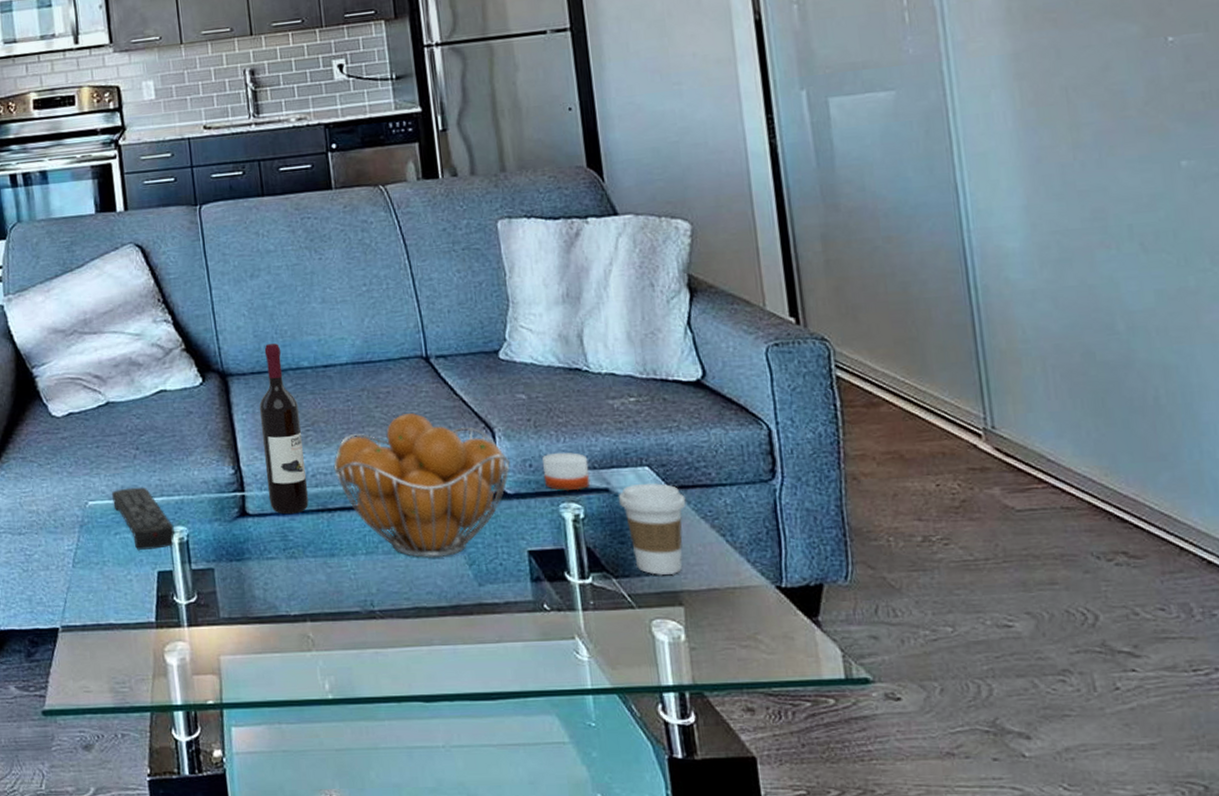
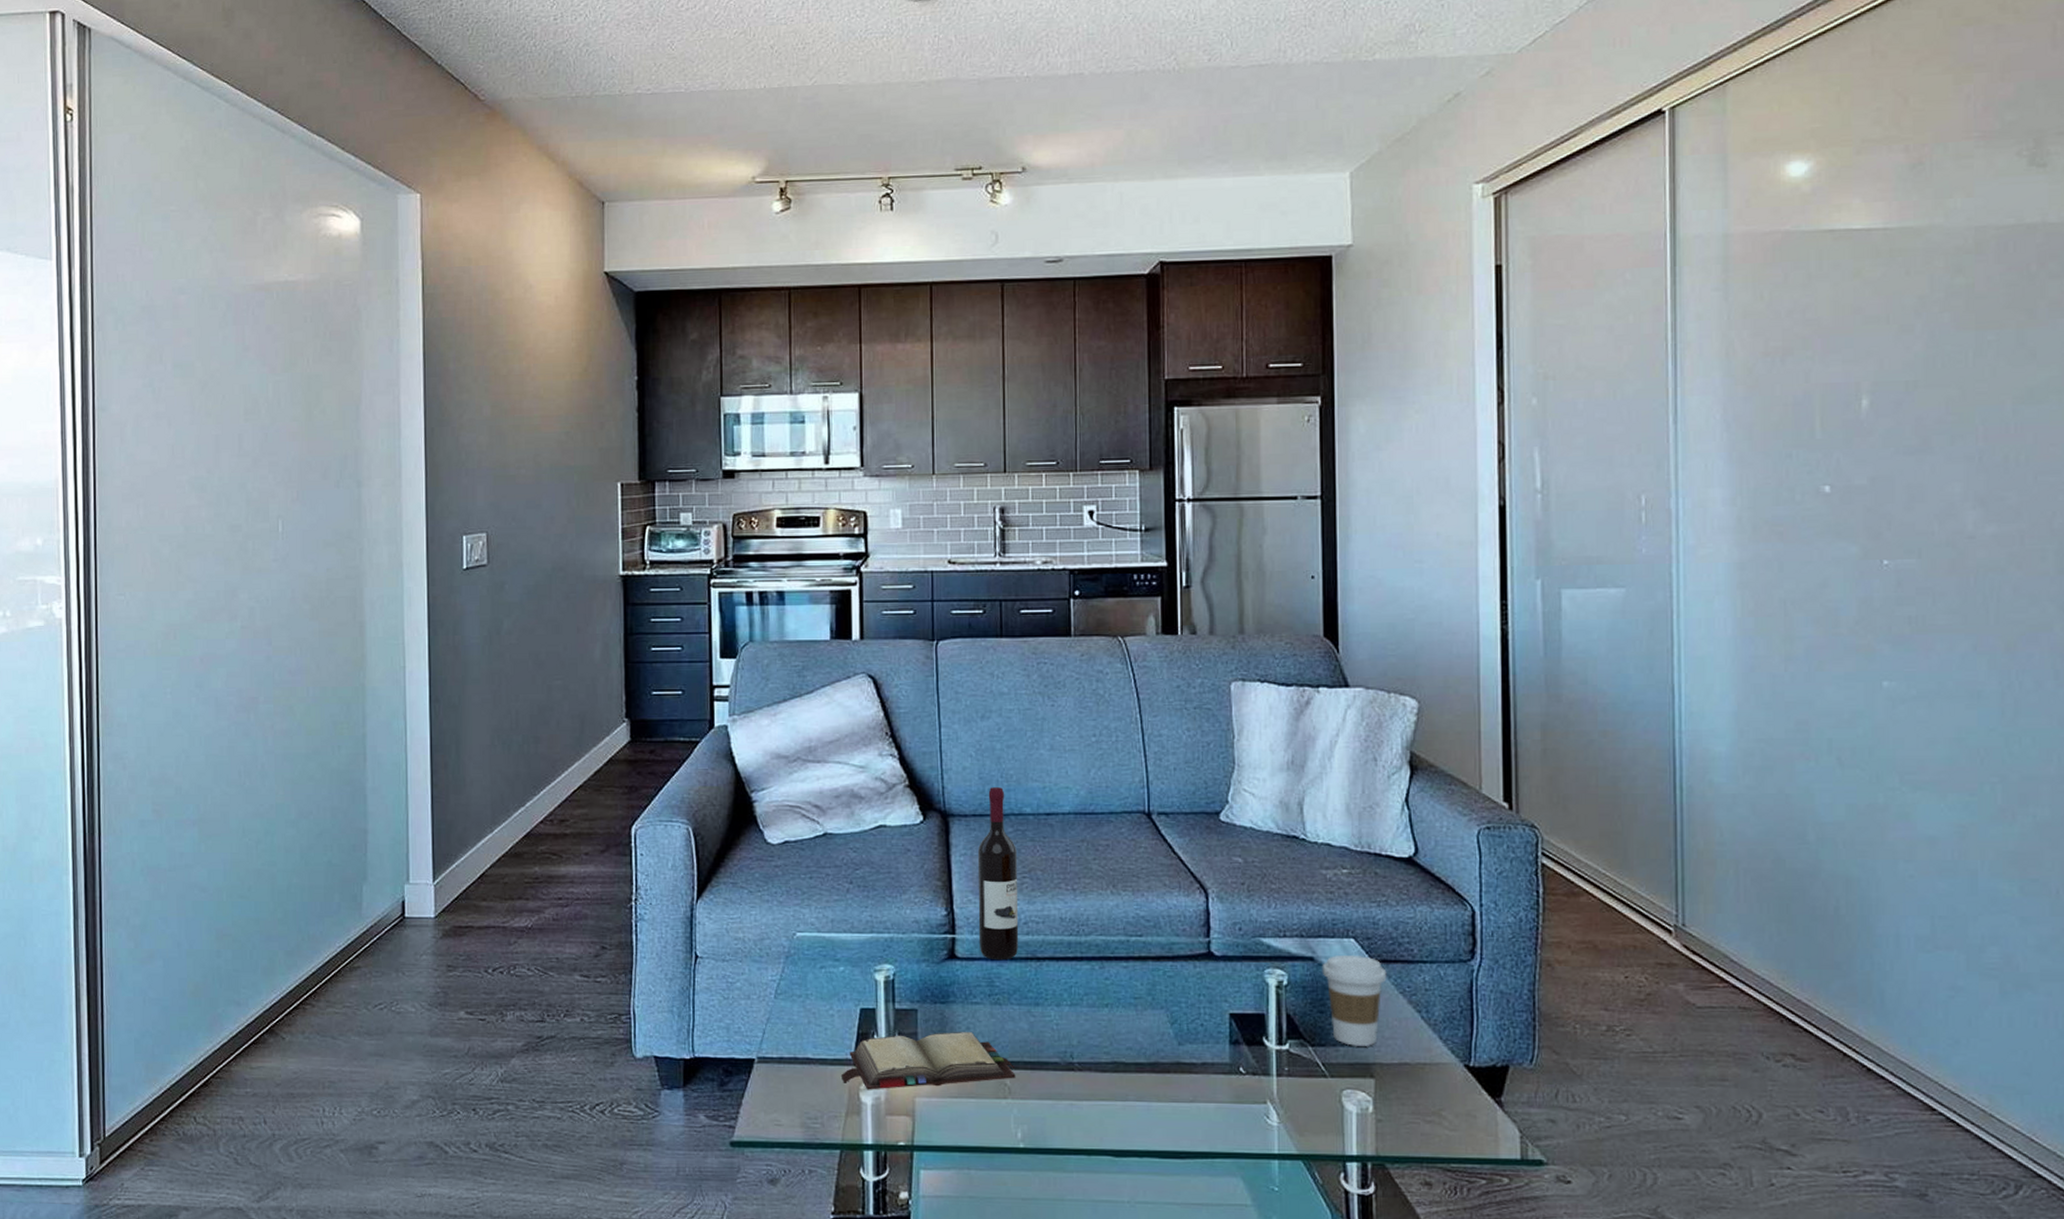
remote control: present [111,487,175,551] -> none [820,922,881,987]
hardback book: none [145,587,318,652] -> present [842,1032,1016,1090]
fruit basket: present [333,413,510,558] -> none [1046,868,1220,1013]
candle: present [541,452,591,491] -> none [1251,918,1297,958]

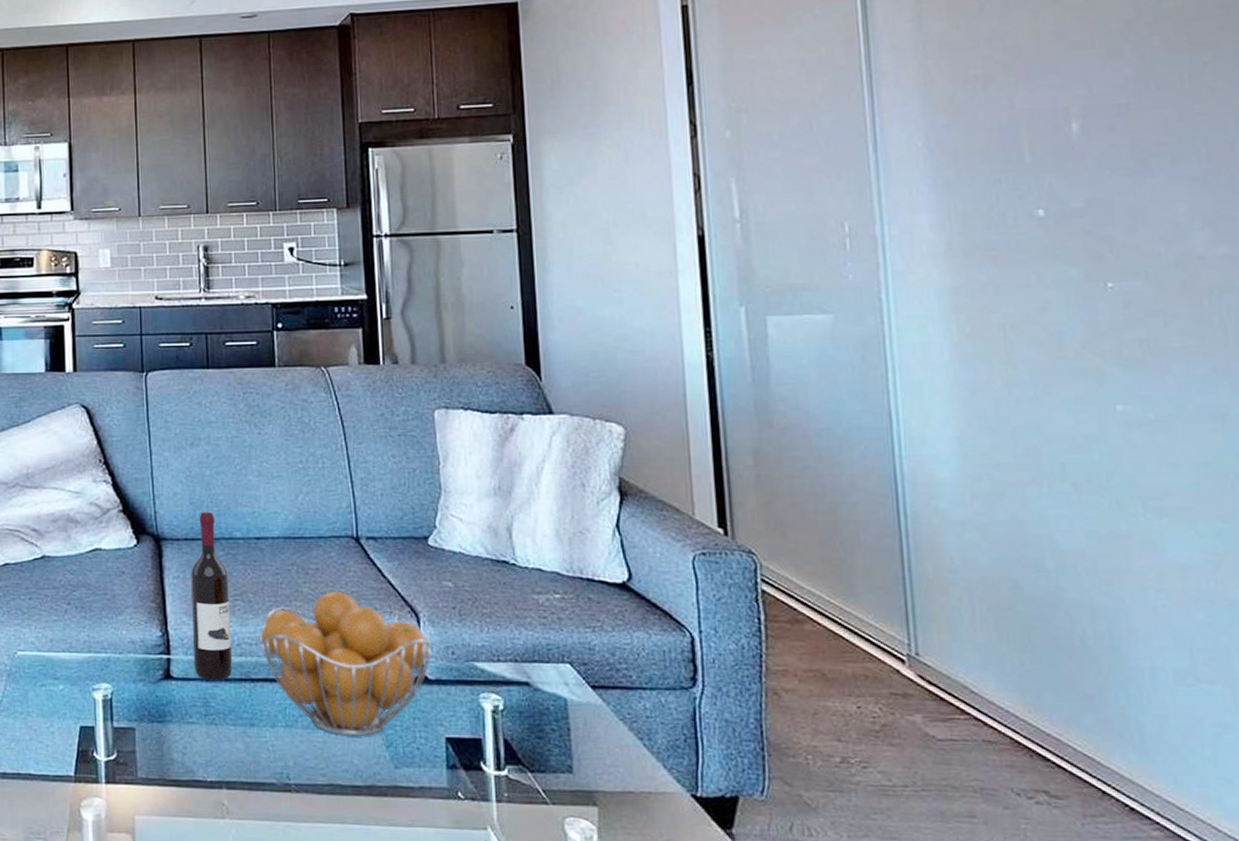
hardback book: present [842,1032,1016,1090] -> none [63,751,233,807]
fruit basket: none [1046,868,1220,1013] -> present [259,592,433,736]
coffee cup: present [1322,956,1387,1046] -> none [538,681,606,774]

